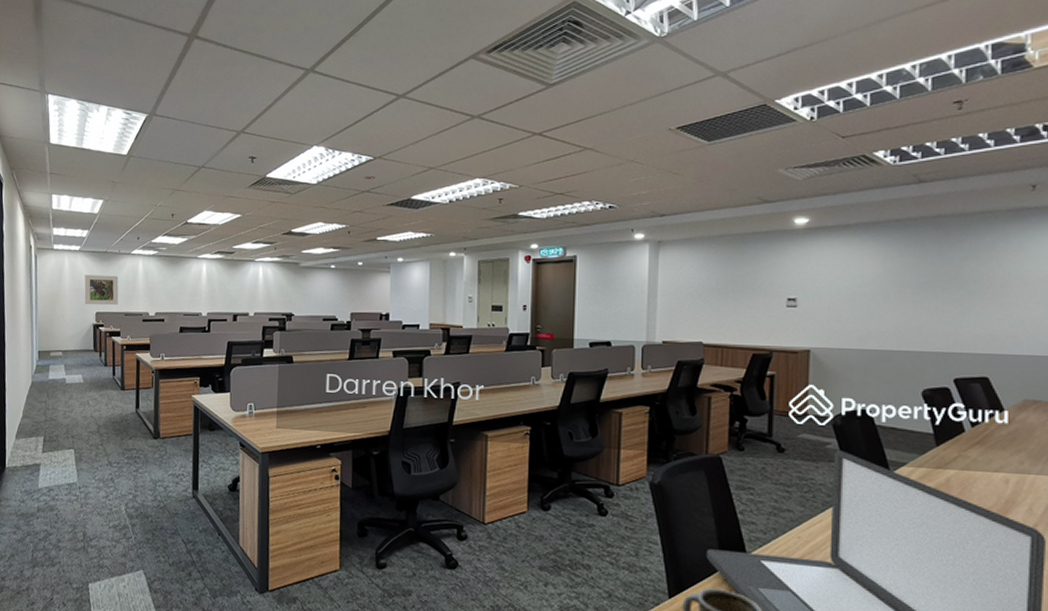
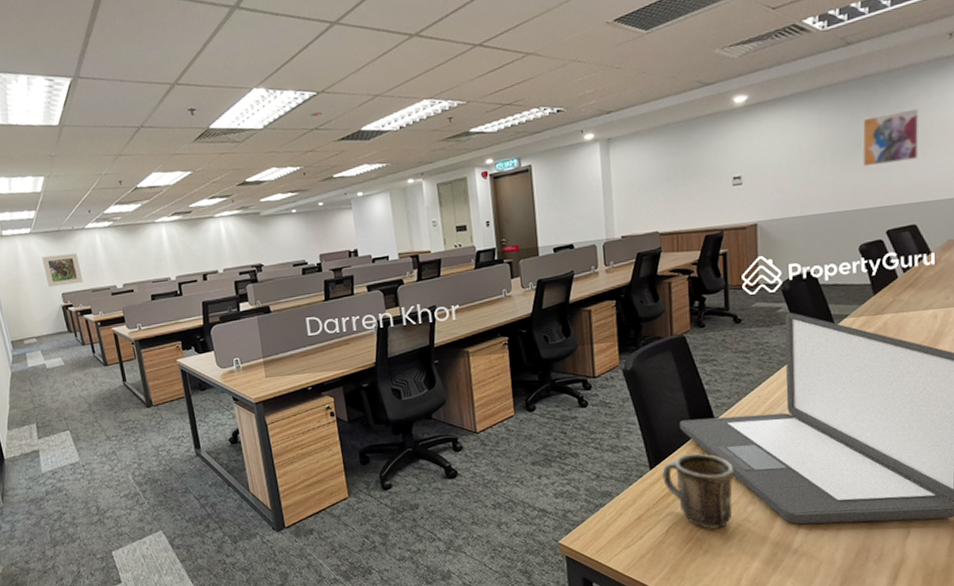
wall art: none [931,256,996,309] -> present [862,108,920,167]

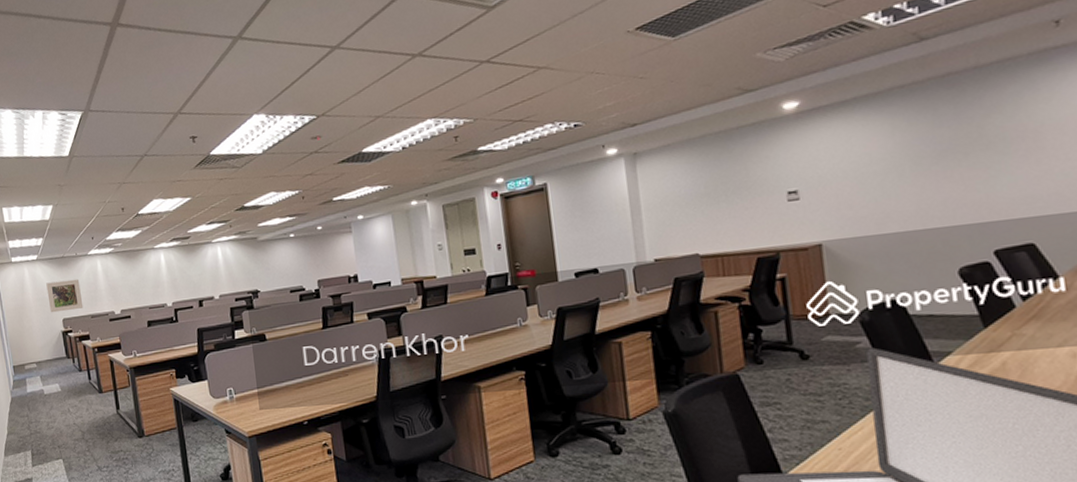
wall art: present [862,108,920,167] -> none [948,107,1029,177]

